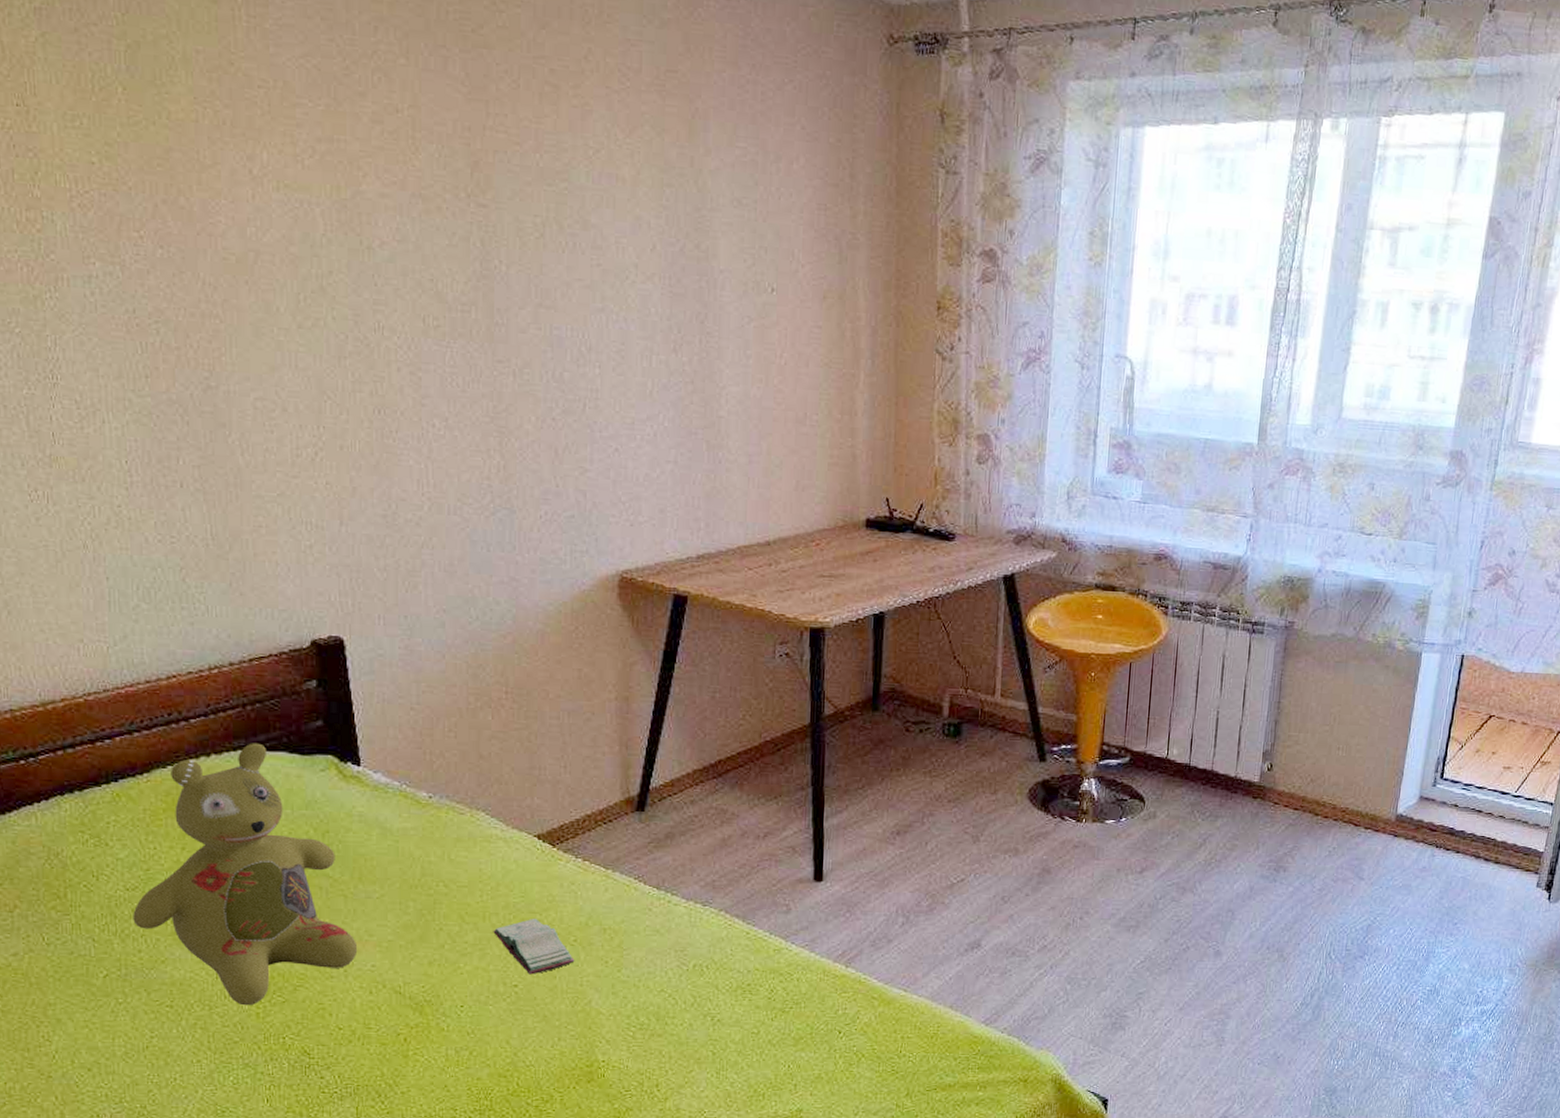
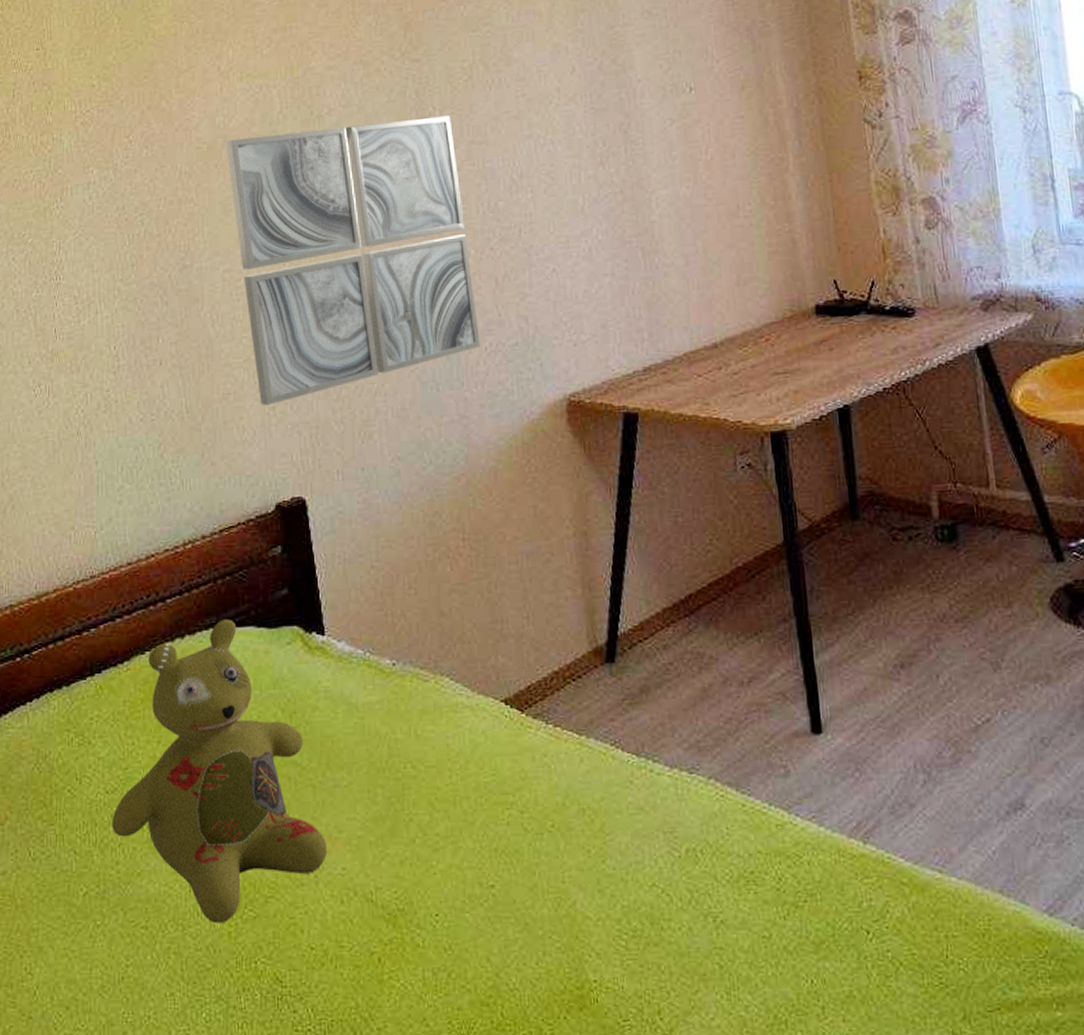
wall art: none [257,255,536,543] -> present [225,115,481,405]
book: present [493,918,575,975] -> none [465,800,554,872]

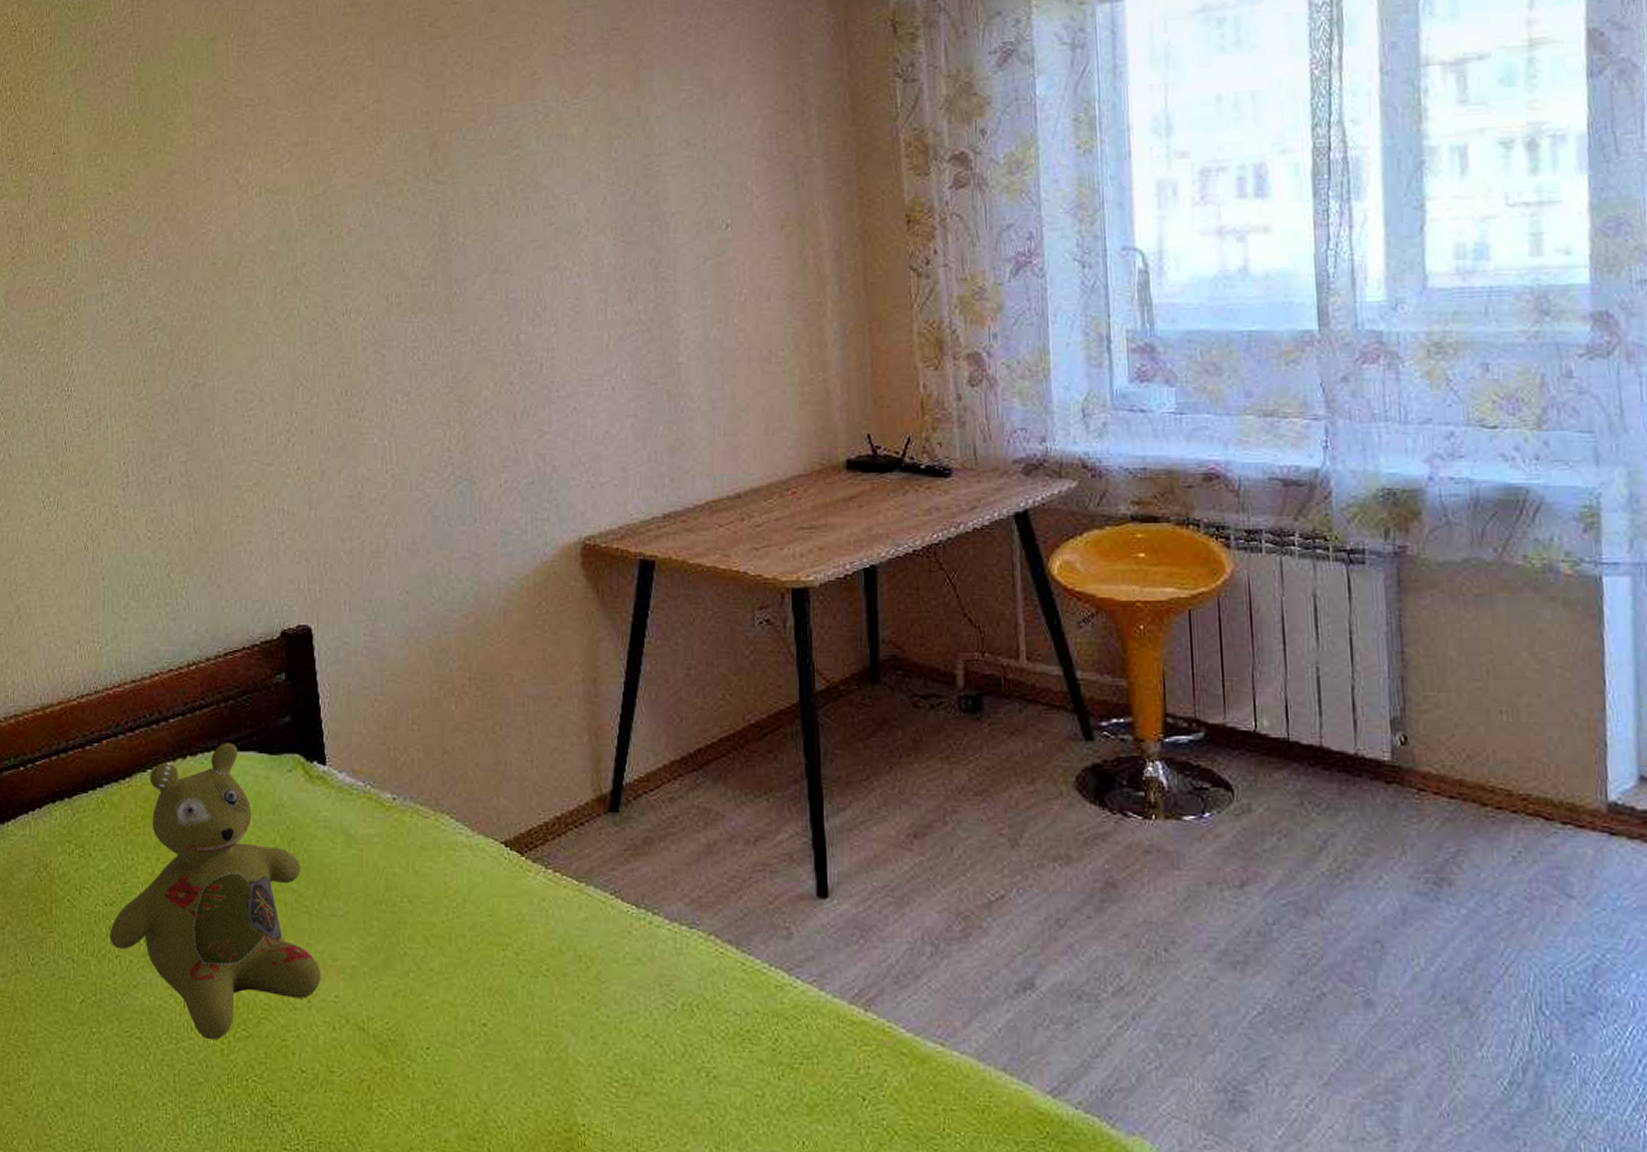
wall art: present [225,115,481,405] -> none [241,241,495,530]

